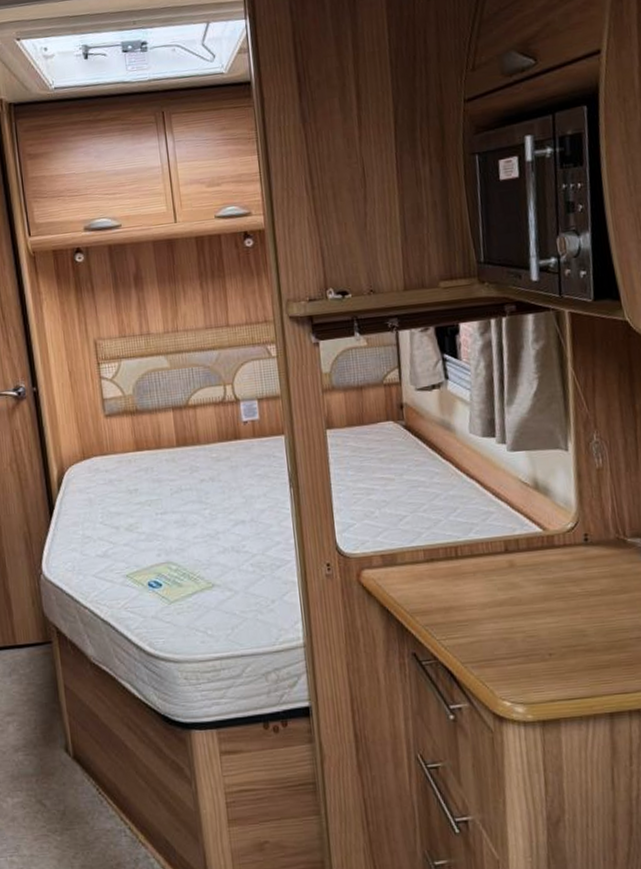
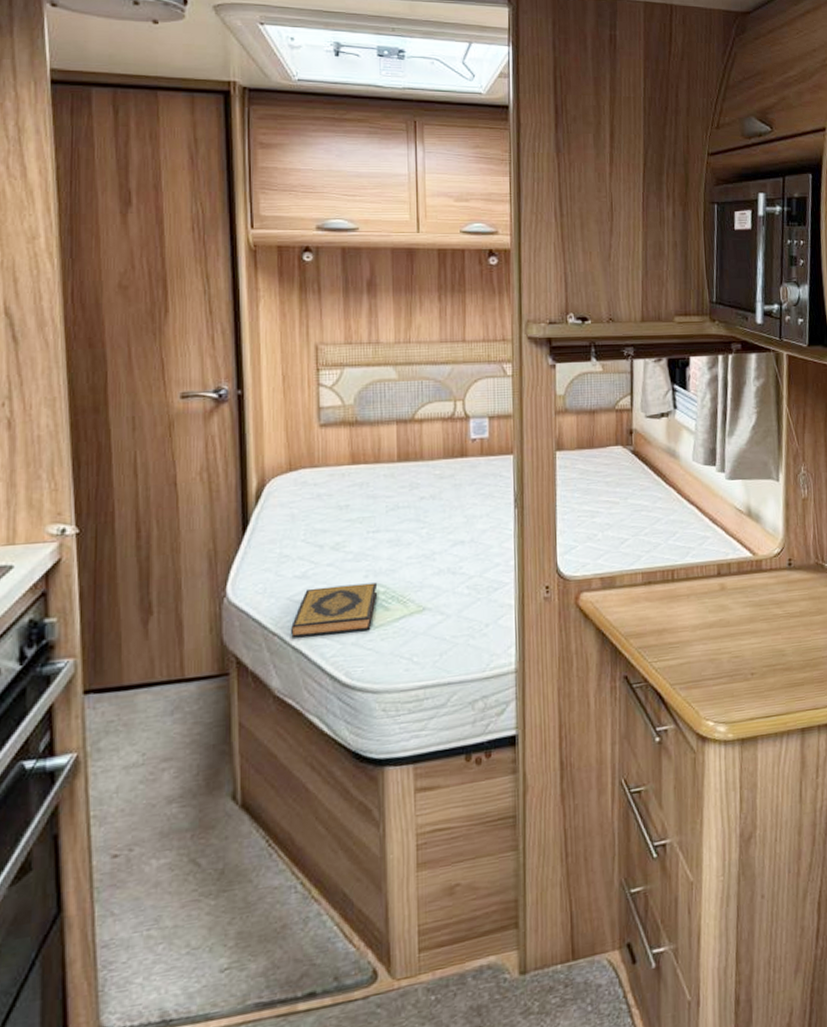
hardback book: none [98,561,171,610] -> present [290,582,378,637]

